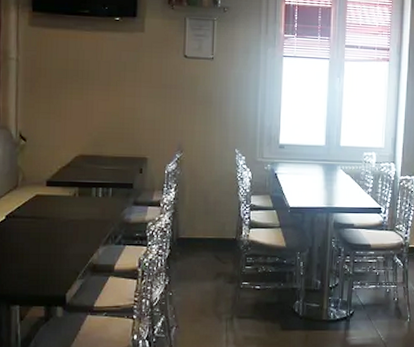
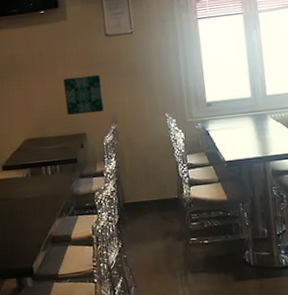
wall art: none [129,95,172,138] -> present [63,74,104,115]

